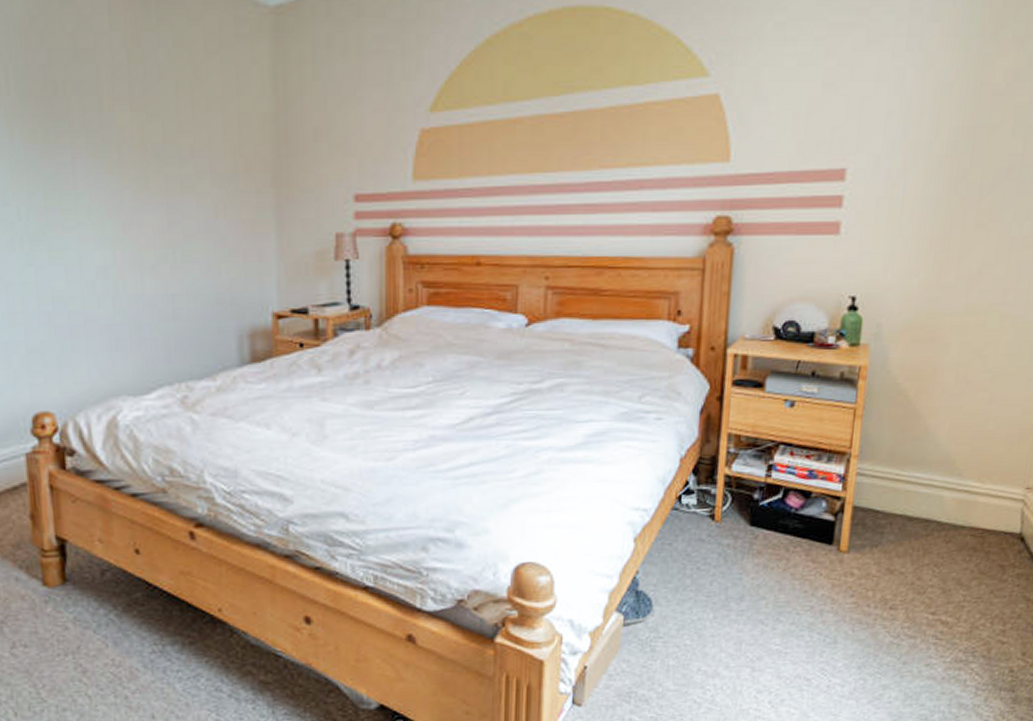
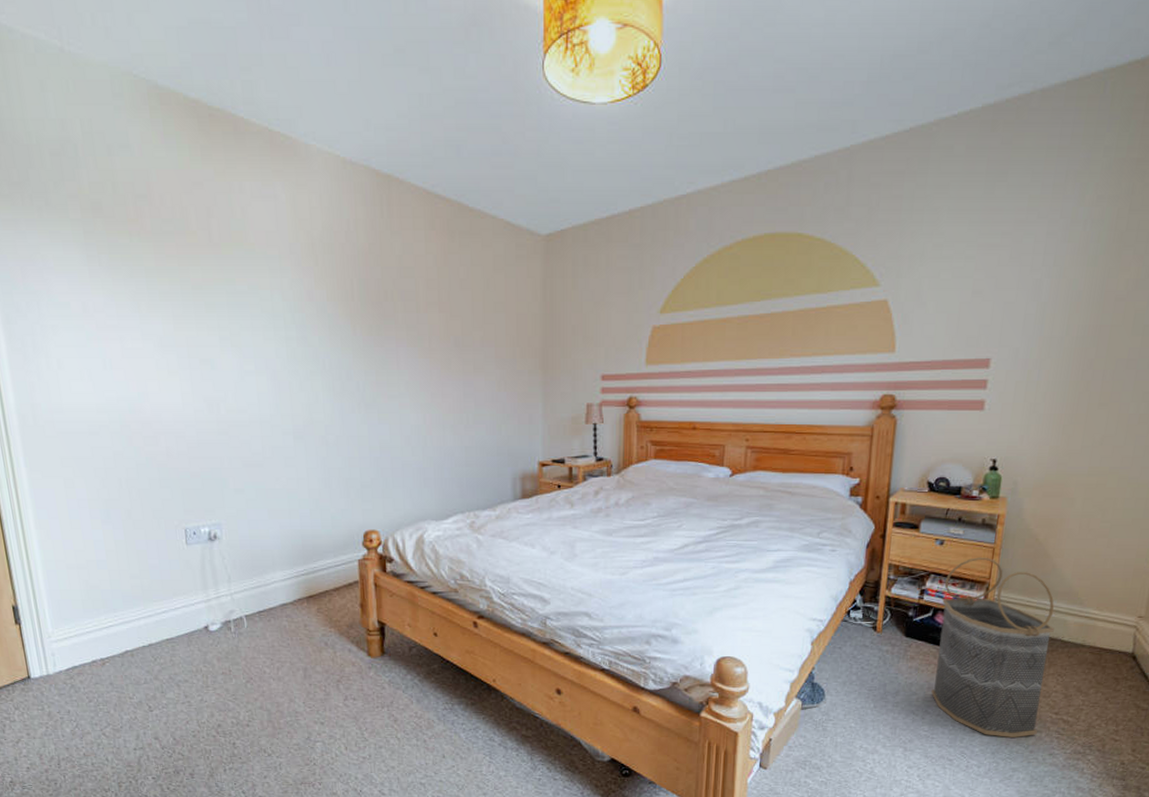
basket: none [783,421,929,647] -> present [931,557,1054,737]

